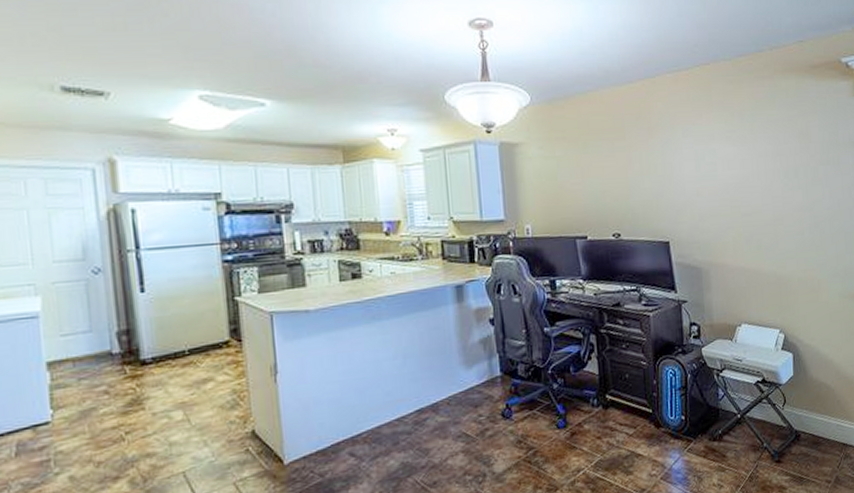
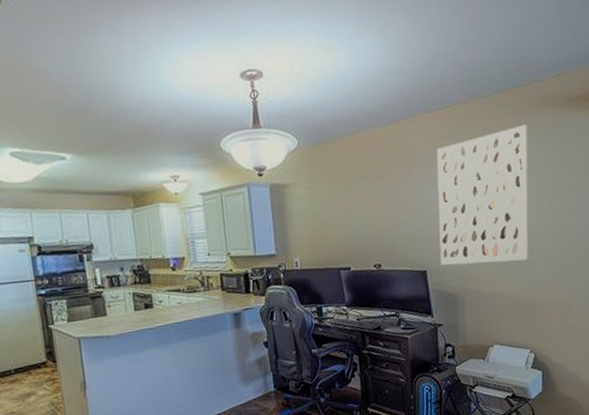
wall art: none [678,90,776,236] -> present [436,124,530,265]

